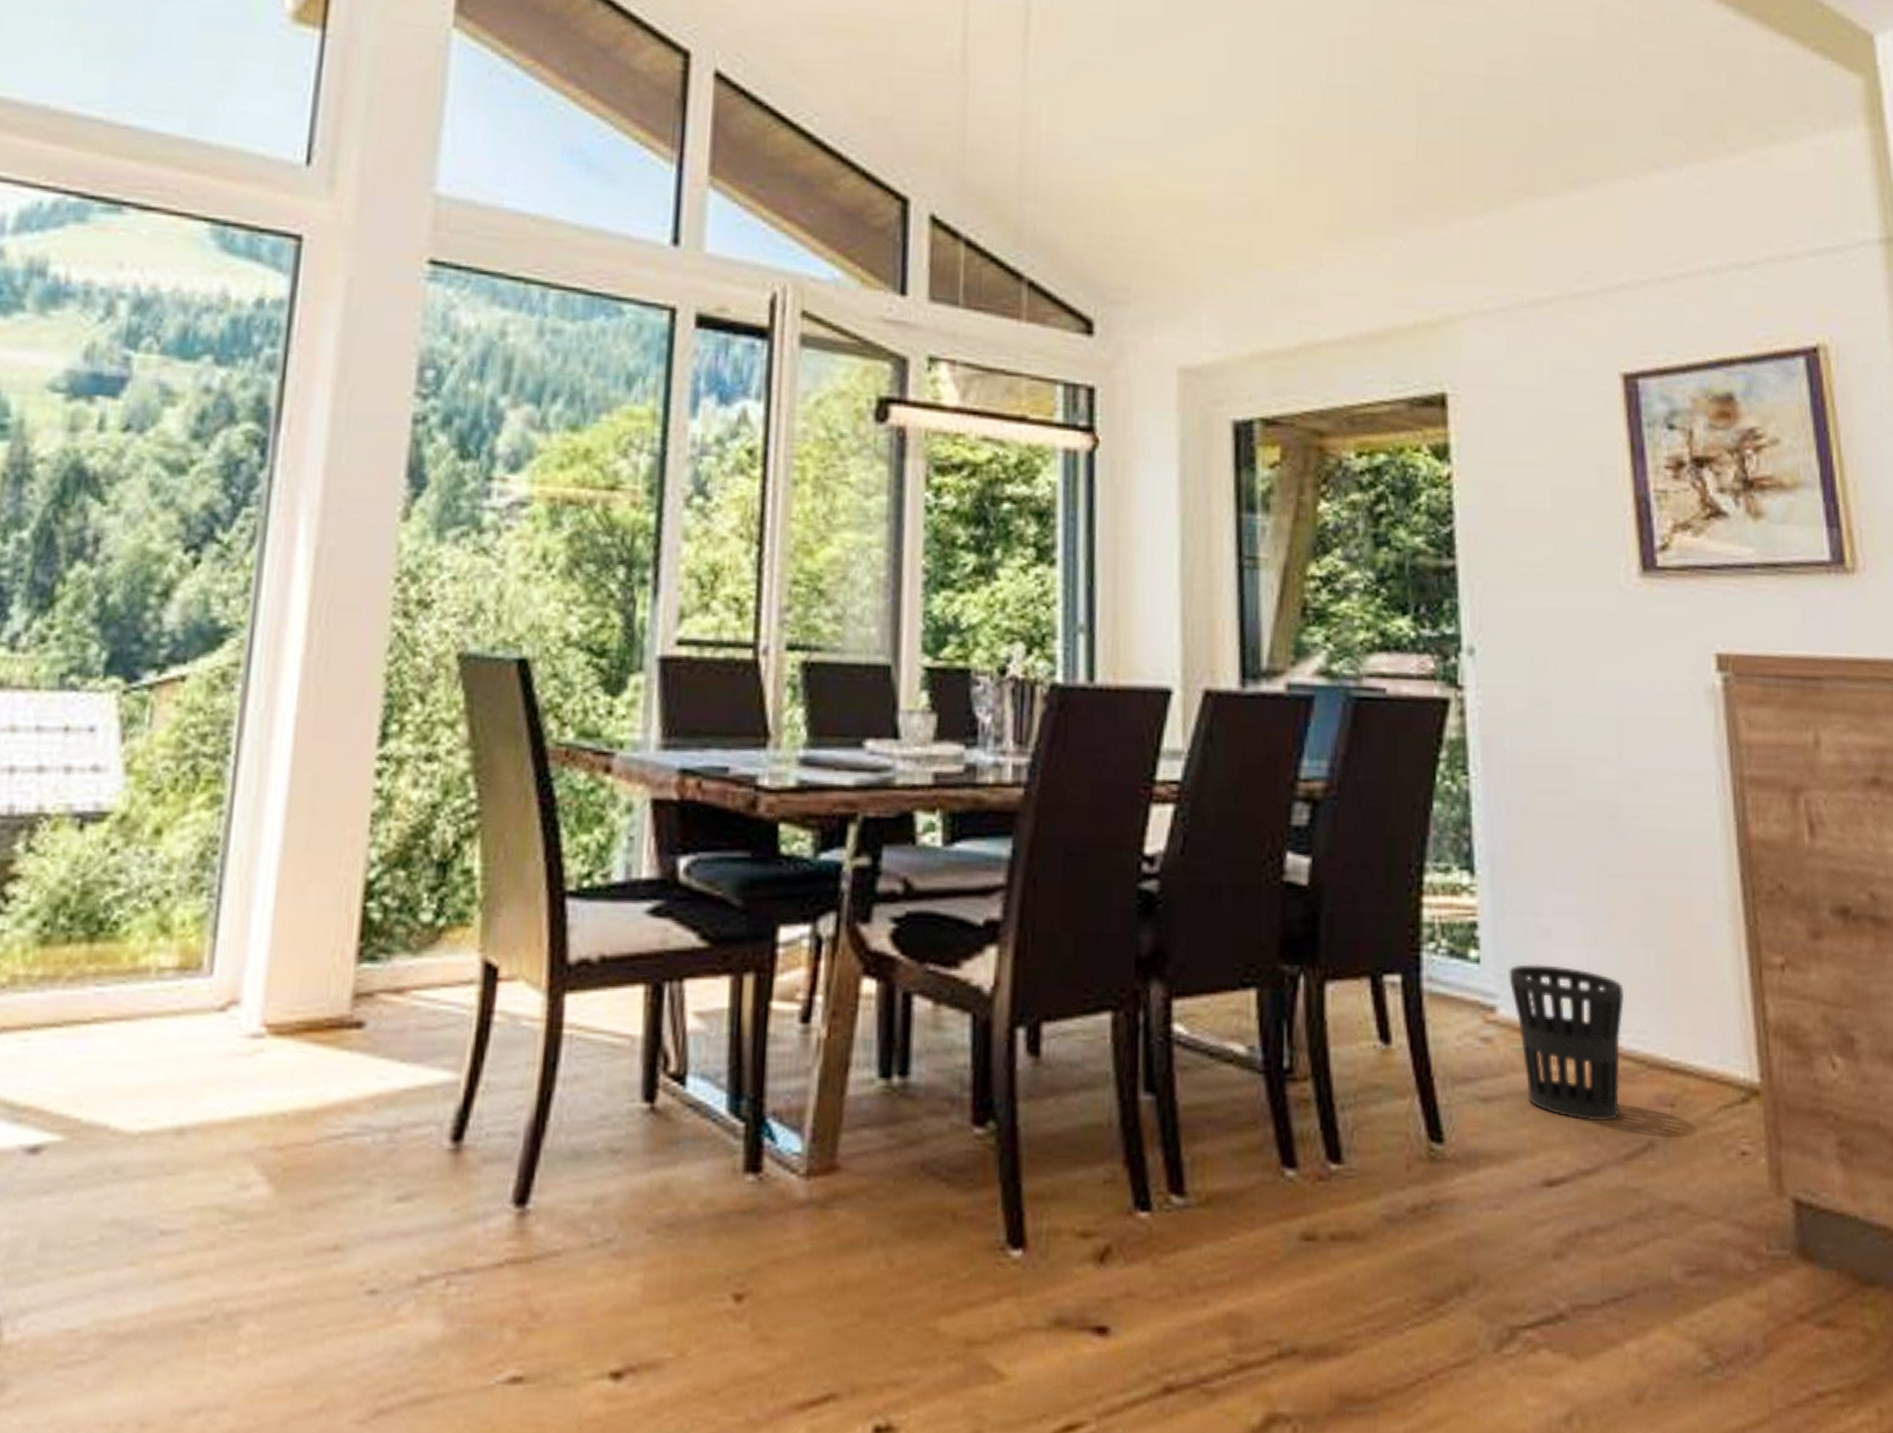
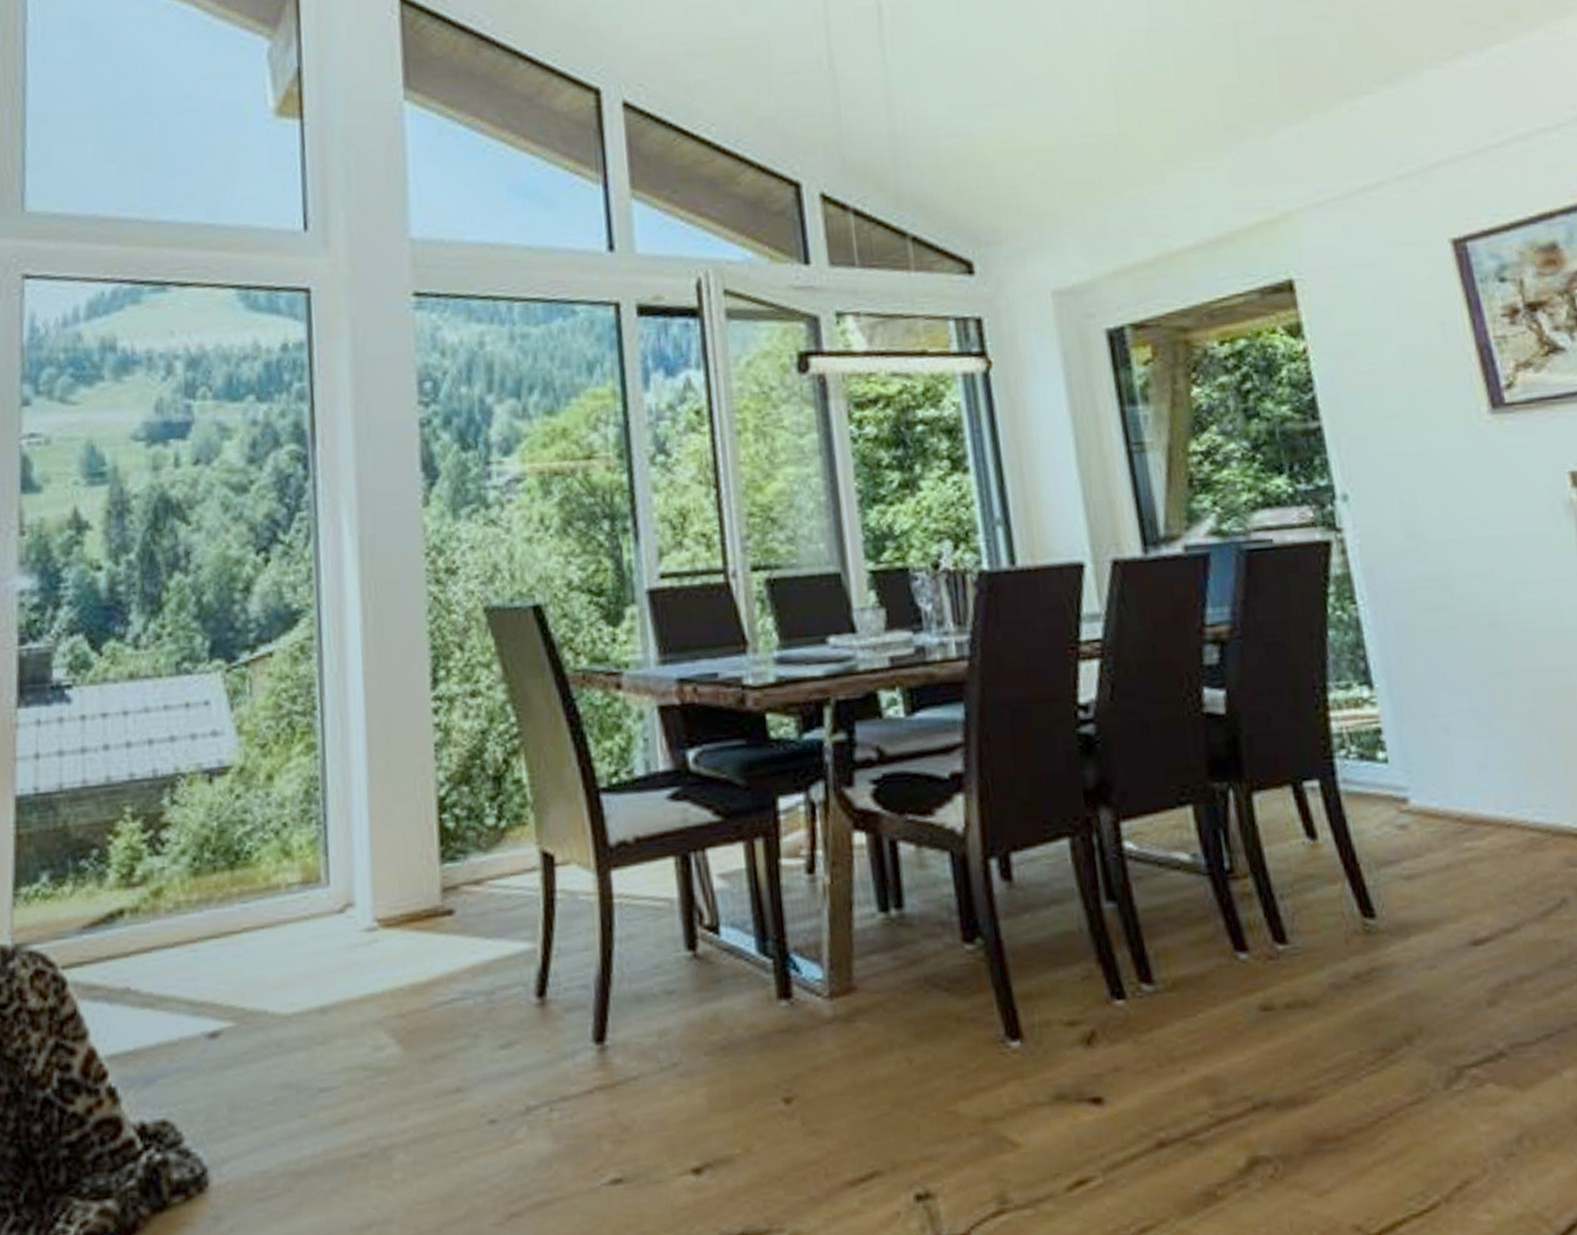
wastebasket: present [1509,964,1625,1122] -> none [1415,757,1533,887]

